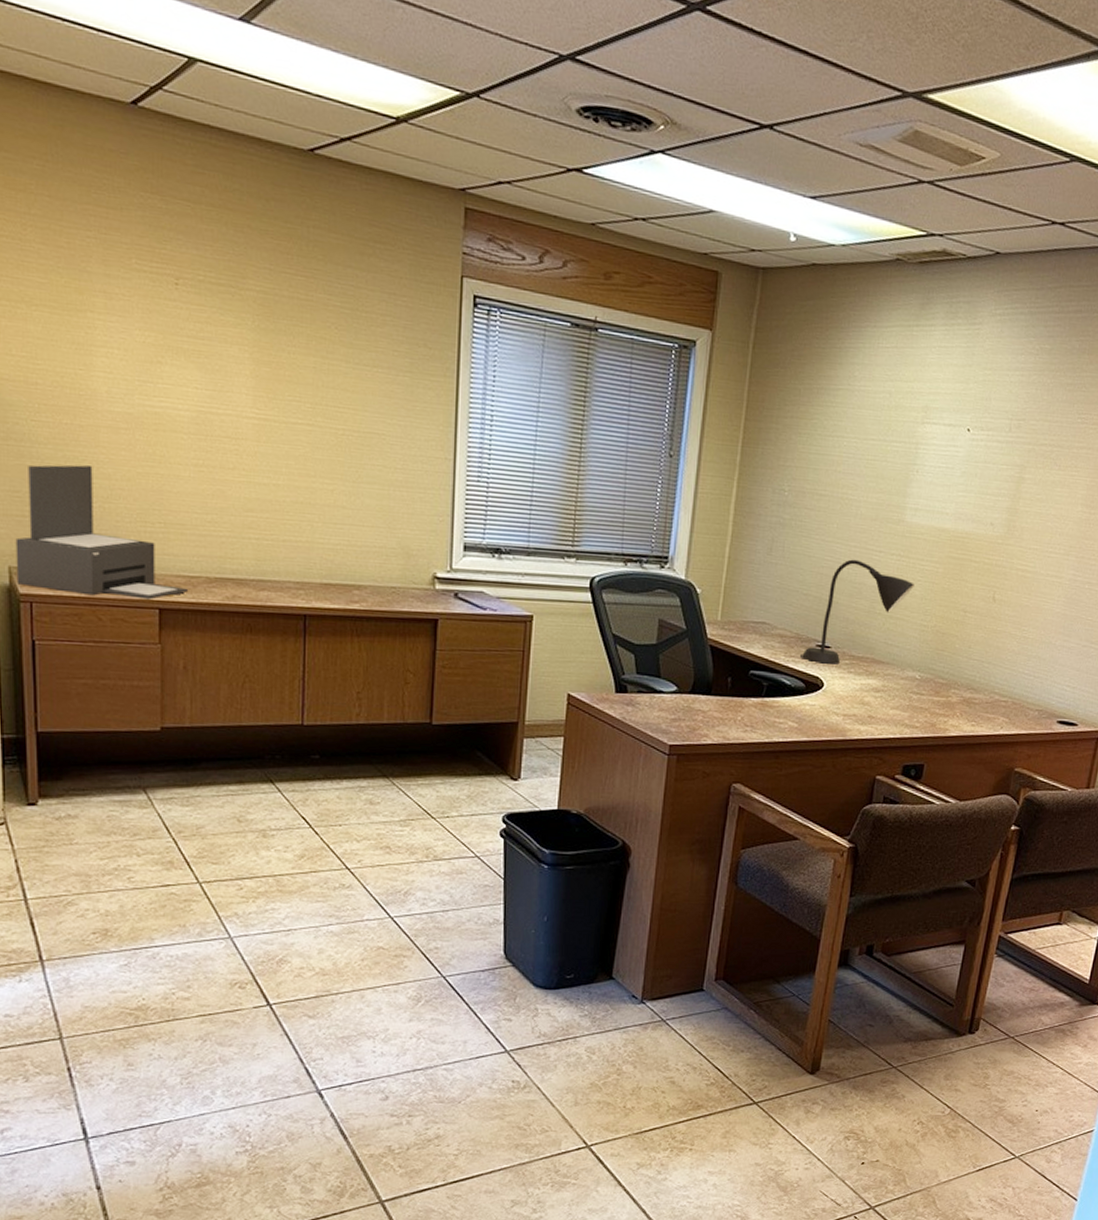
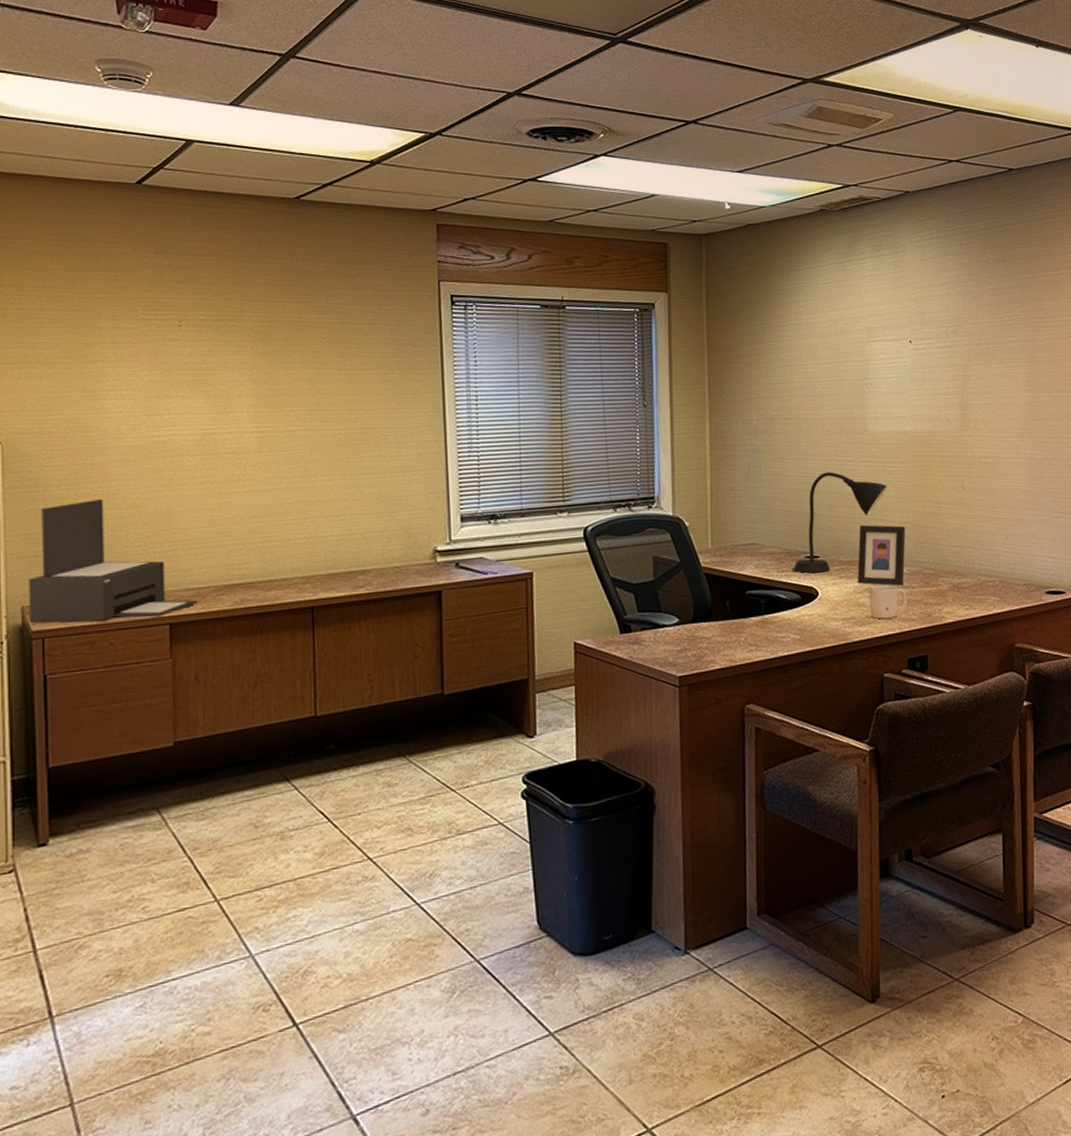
picture frame: none [866,621,926,691] -> present [857,524,906,586]
mug: none [873,686,915,722] -> present [868,584,908,620]

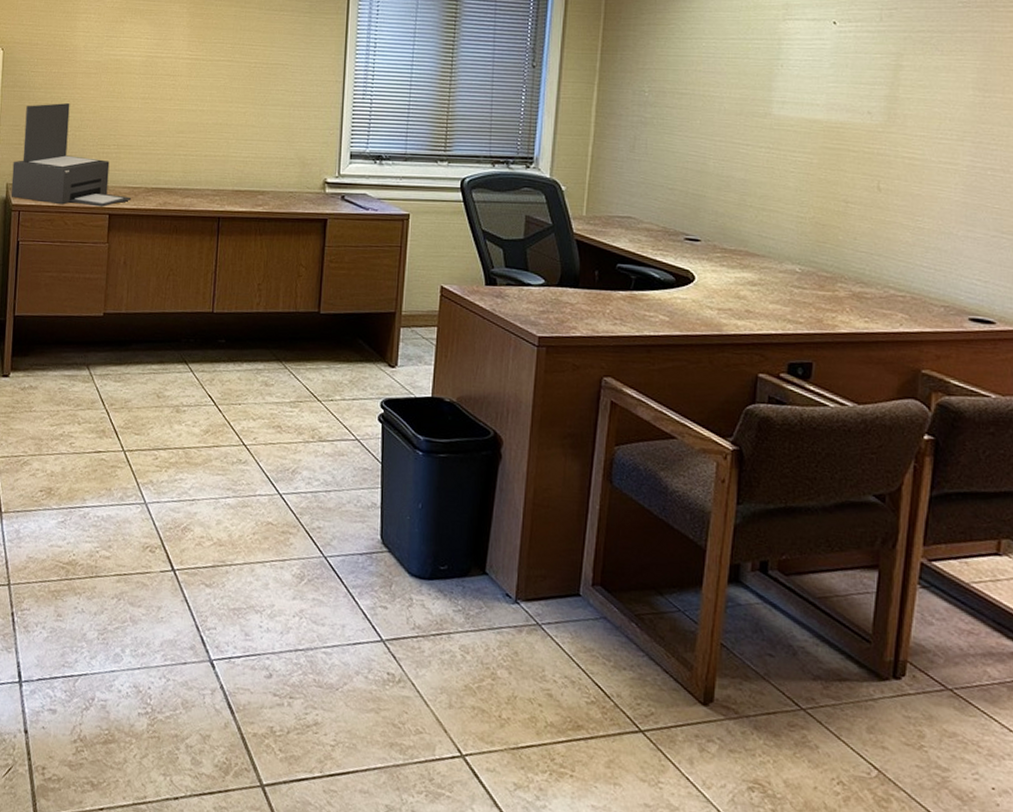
desk lamp: present [792,471,887,574] -> none [669,153,787,258]
picture frame: present [857,524,906,586] -> none [741,213,804,284]
mug: present [868,584,908,620] -> none [751,279,796,317]

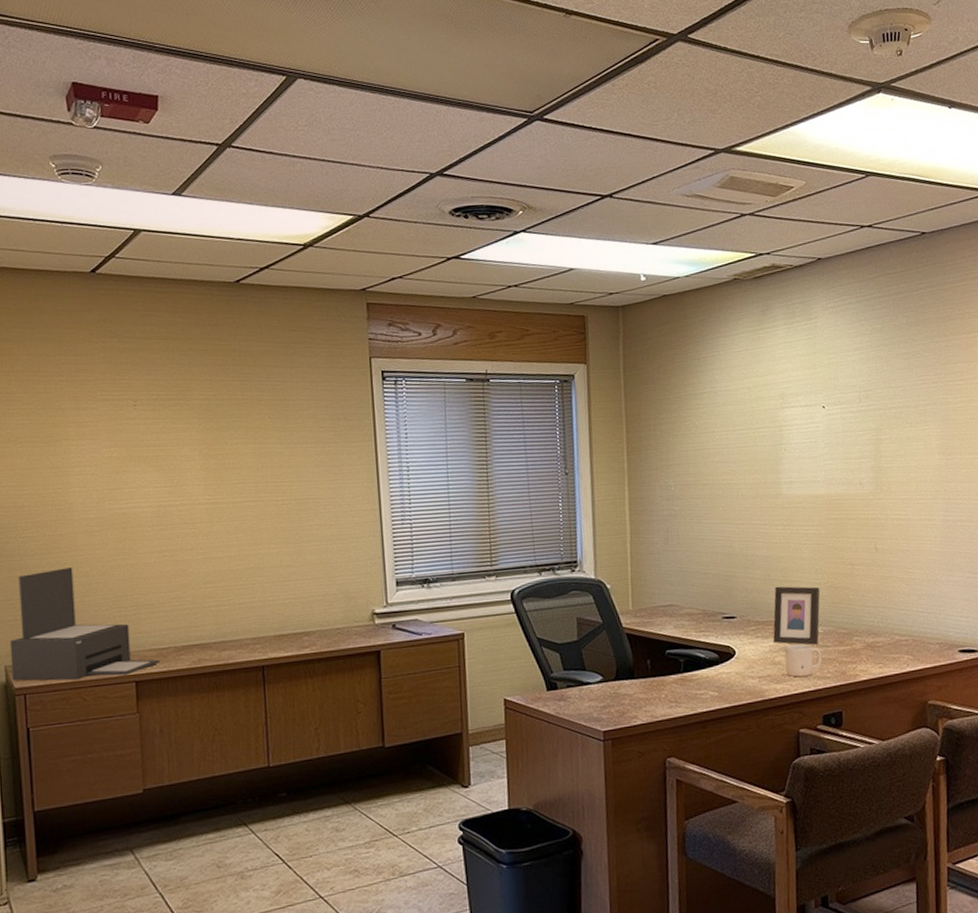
picture frame: none [741,213,804,284] -> present [773,586,820,645]
mug: none [751,279,796,317] -> present [784,644,823,678]

